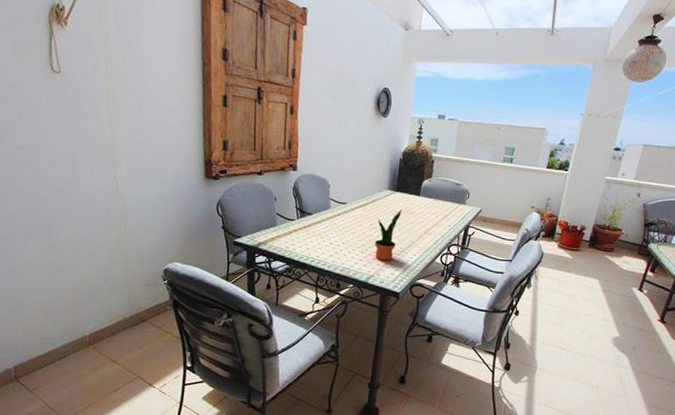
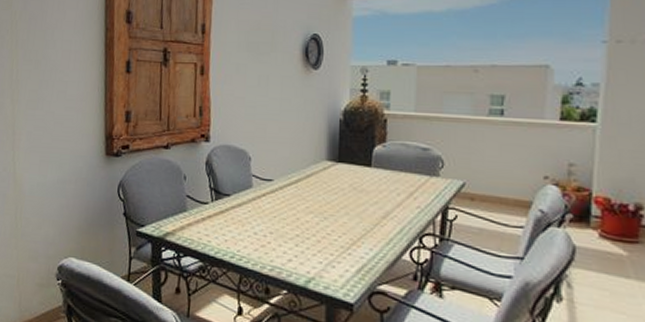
potted plant: present [375,209,403,261] -> none [314,186,349,258]

